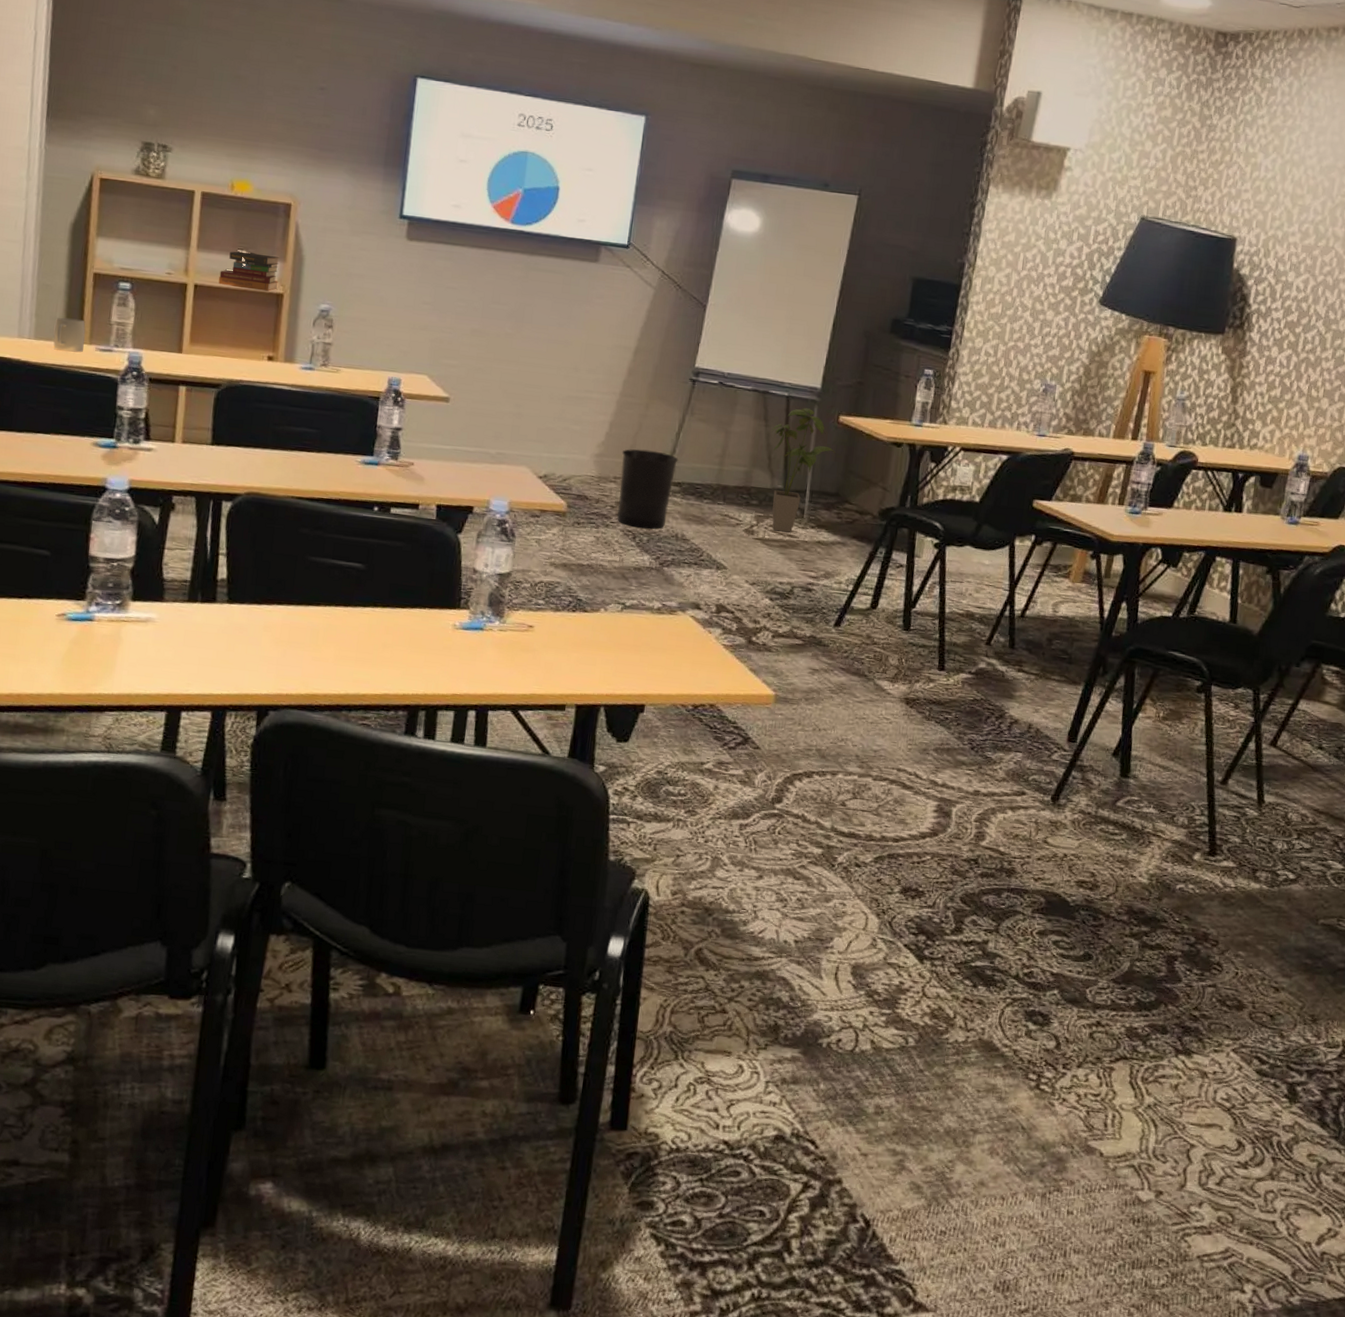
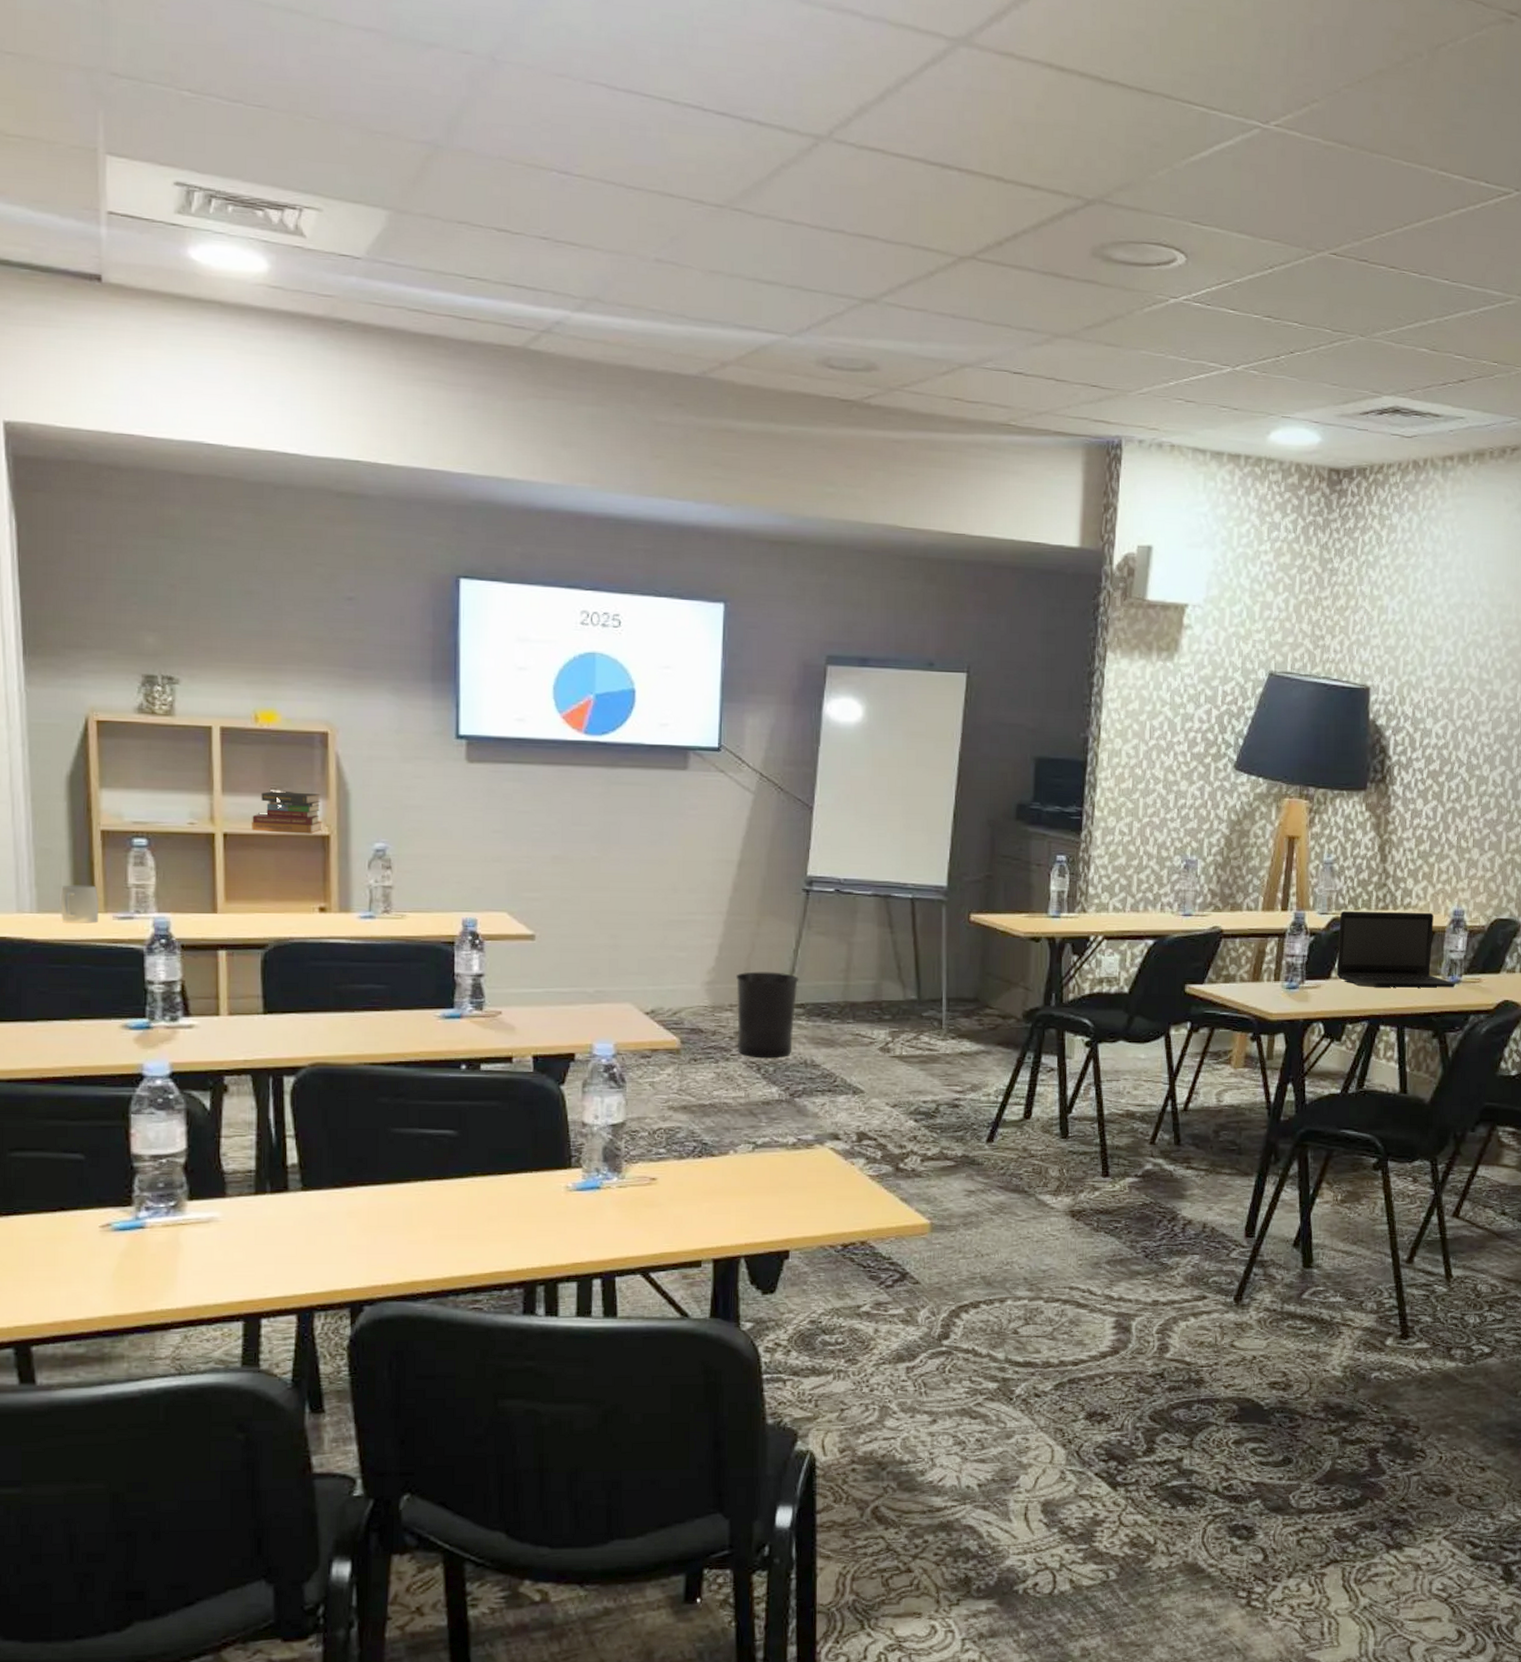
house plant: present [772,408,836,533] -> none [898,909,970,1046]
laptop: none [1178,445,1294,529] -> present [1336,910,1456,988]

